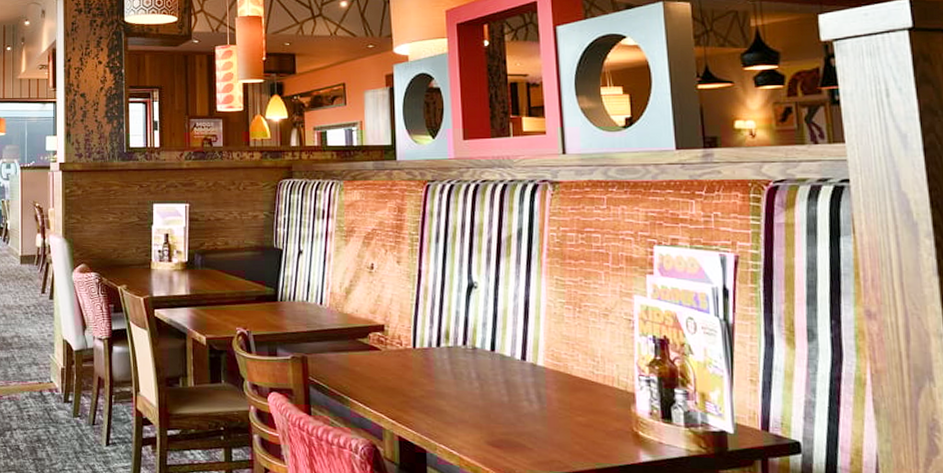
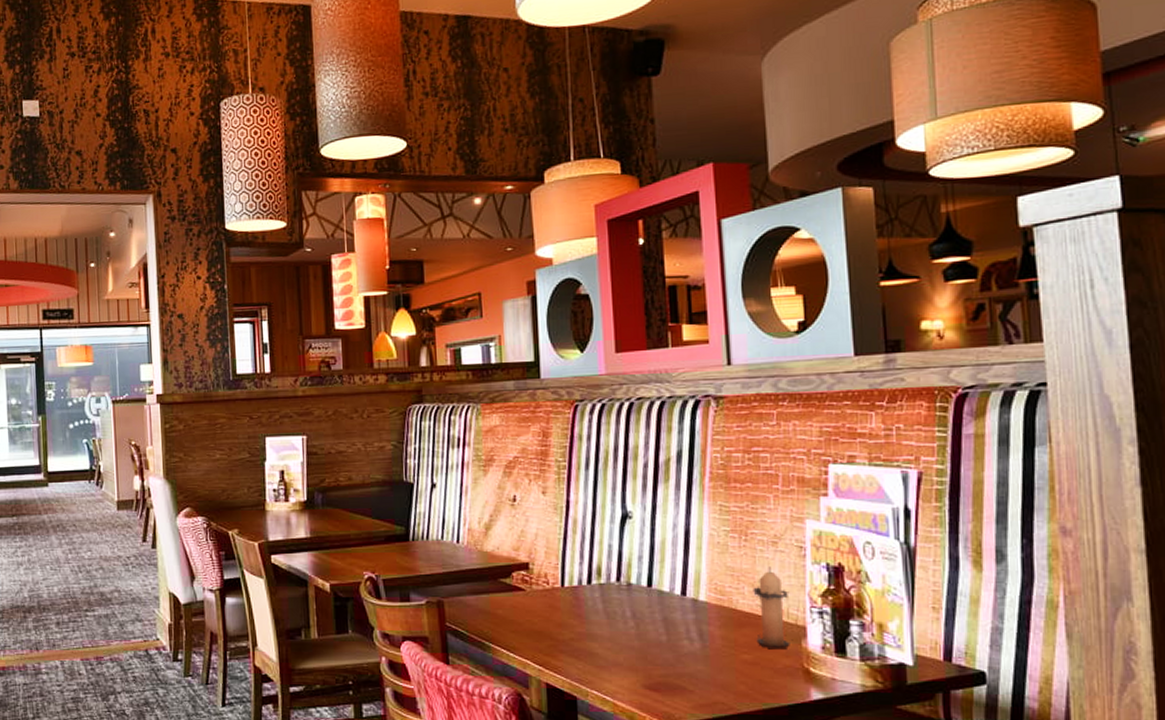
candle: none [586,336,621,414] -> present [753,566,790,650]

